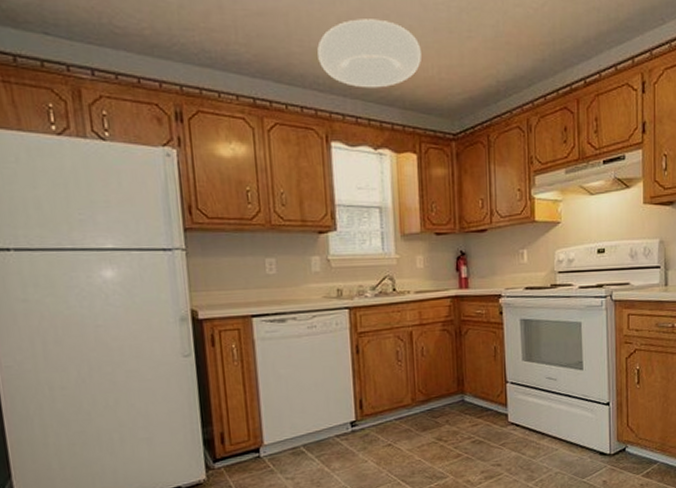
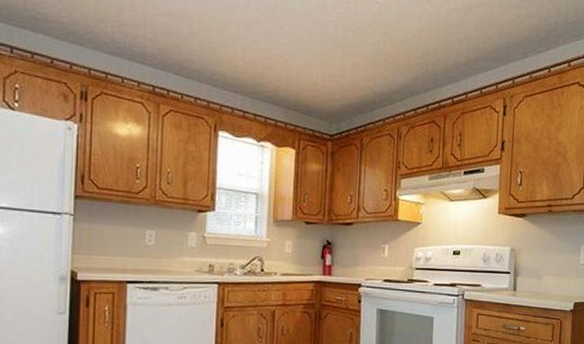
ceiling light: present [317,19,421,88] -> none [215,27,308,88]

